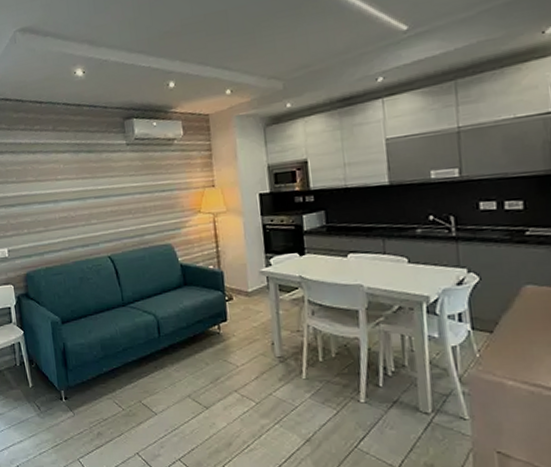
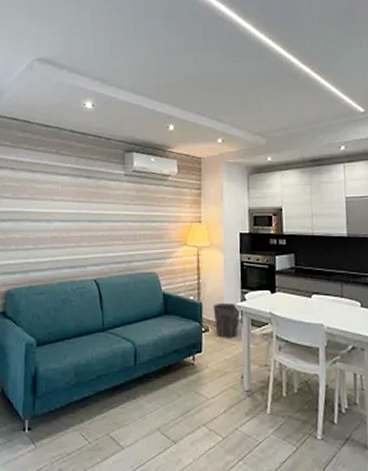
waste bin: none [235,269,267,306] -> present [213,302,241,338]

